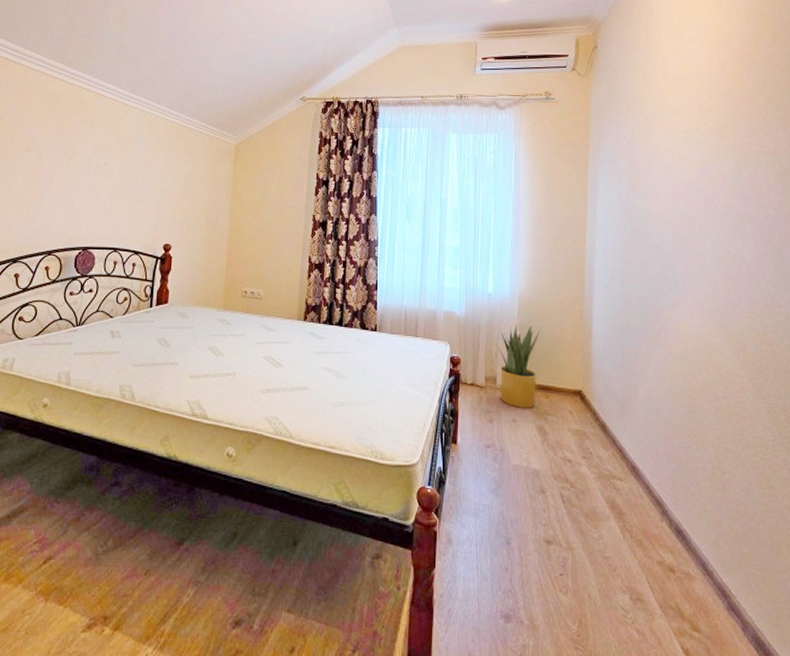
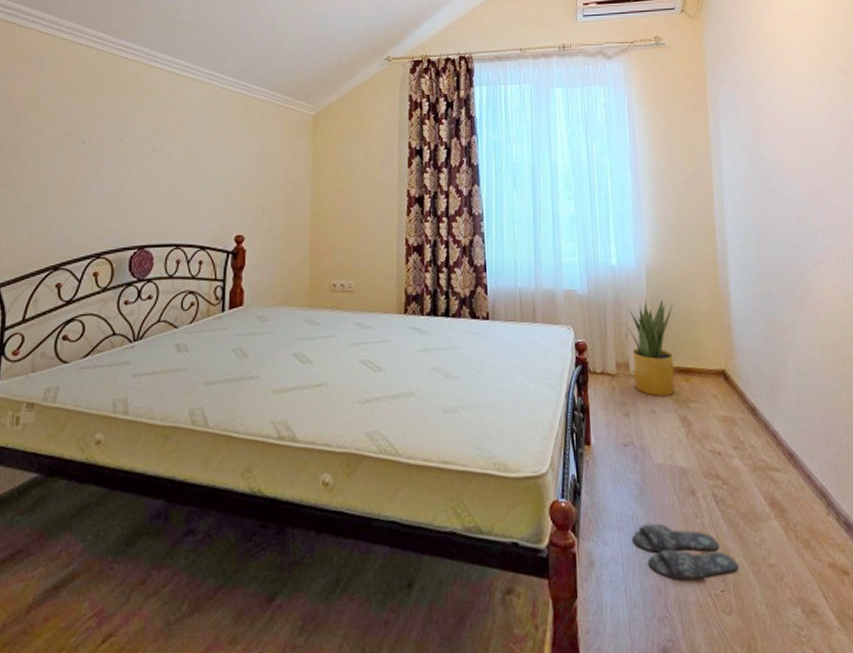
slippers: none [487,513,577,563] -> present [633,523,739,581]

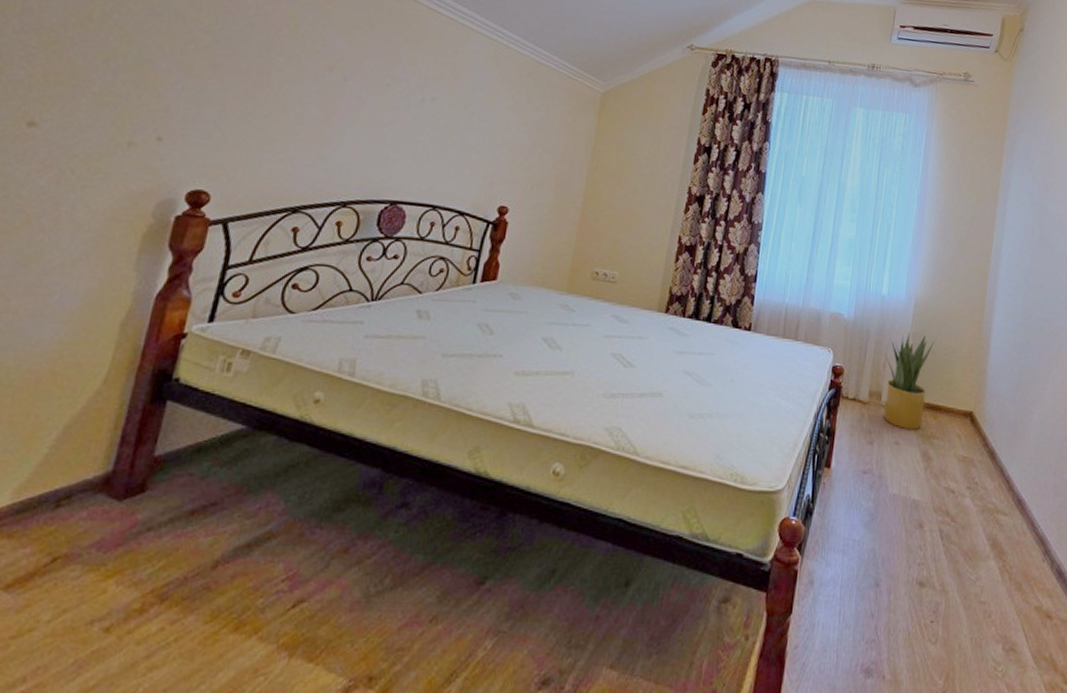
slippers: present [633,523,739,581] -> none [855,550,951,608]

